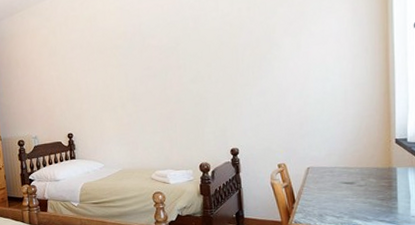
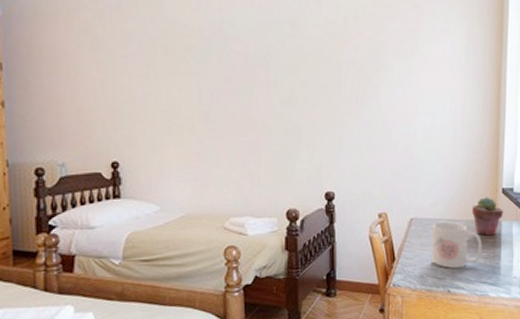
mug: none [329,169,379,209] -> present [432,221,483,269]
potted succulent: none [365,147,399,181] -> present [471,197,504,236]

